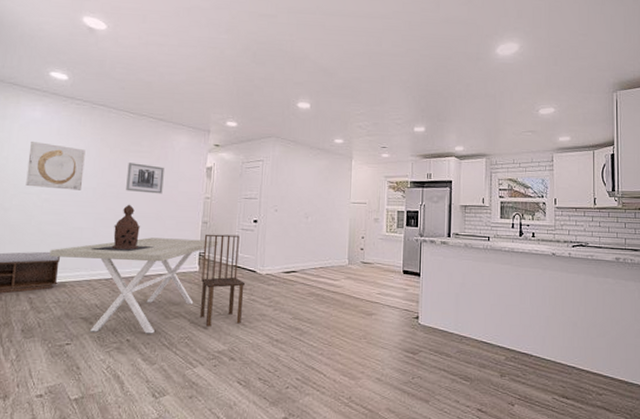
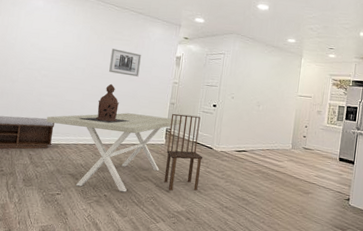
wall art: present [26,141,86,190] -> none [30,25,78,69]

